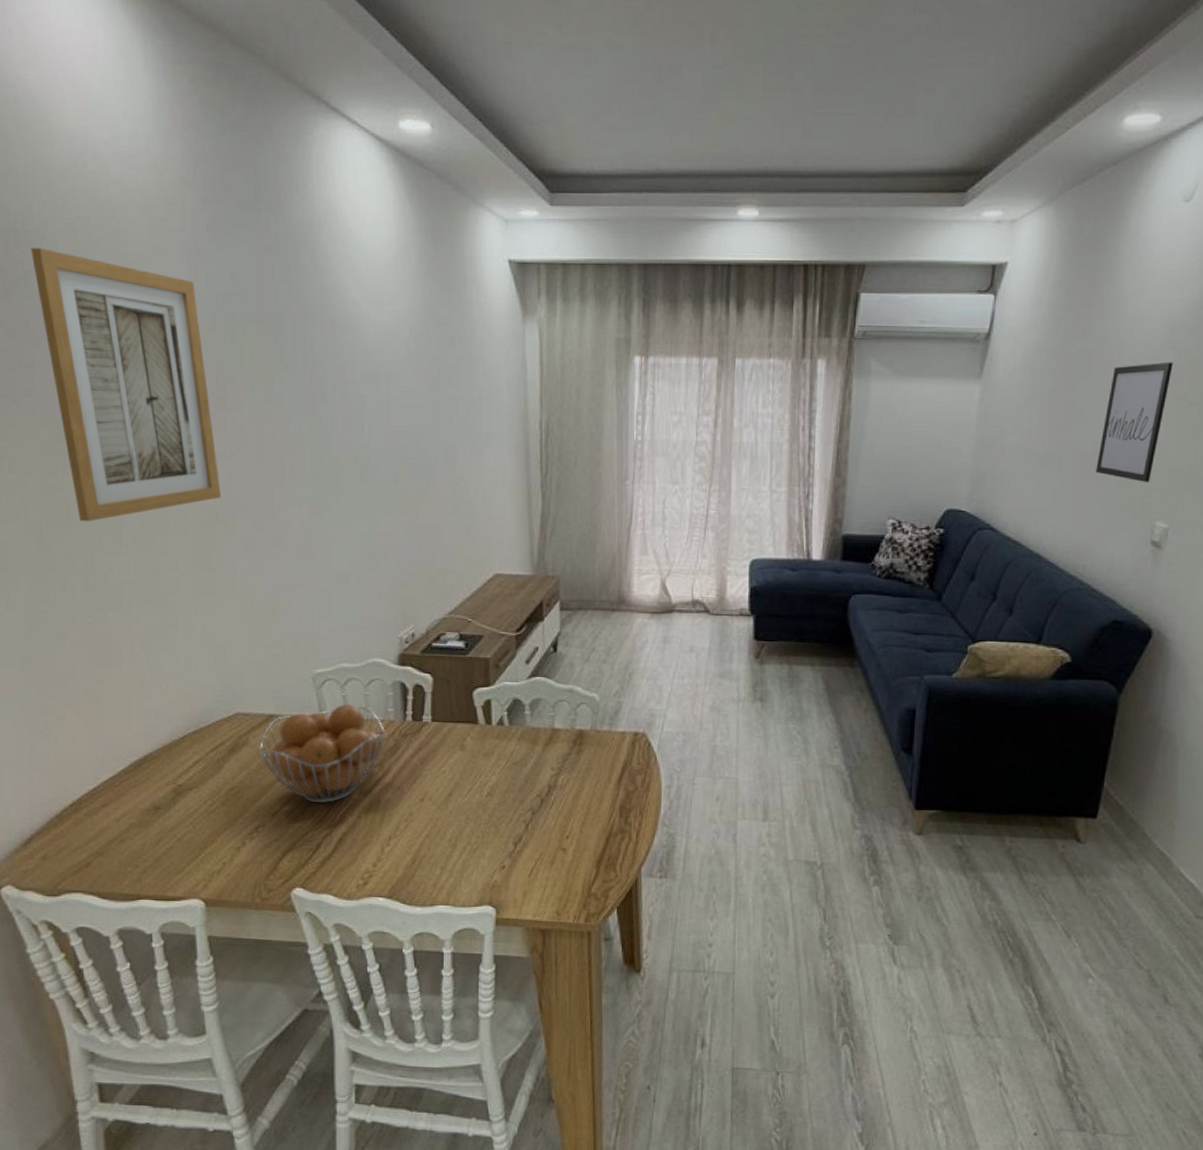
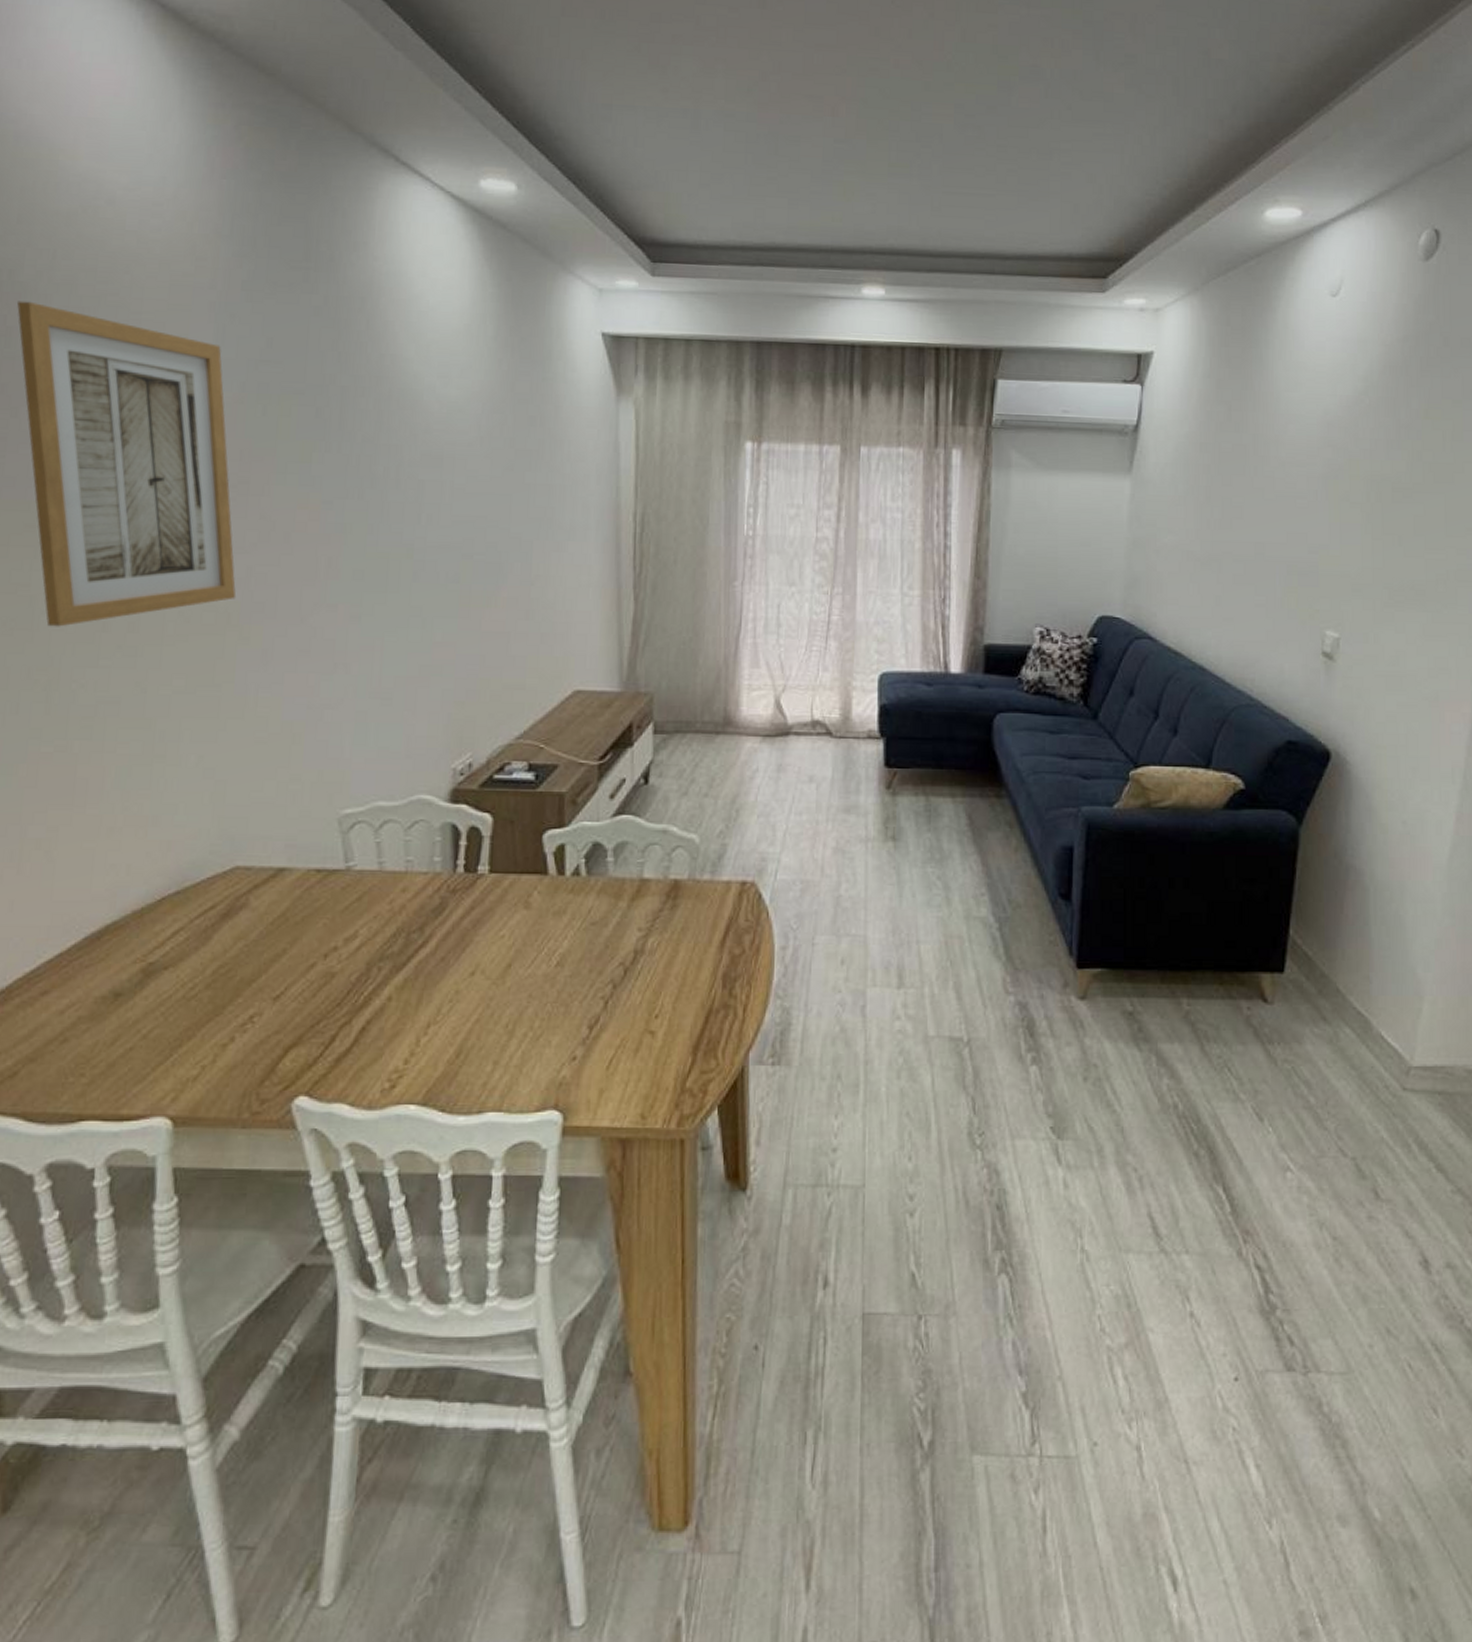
fruit basket: present [259,703,386,804] -> none [262,852,430,982]
wall art: present [1096,362,1173,482] -> none [1258,459,1332,587]

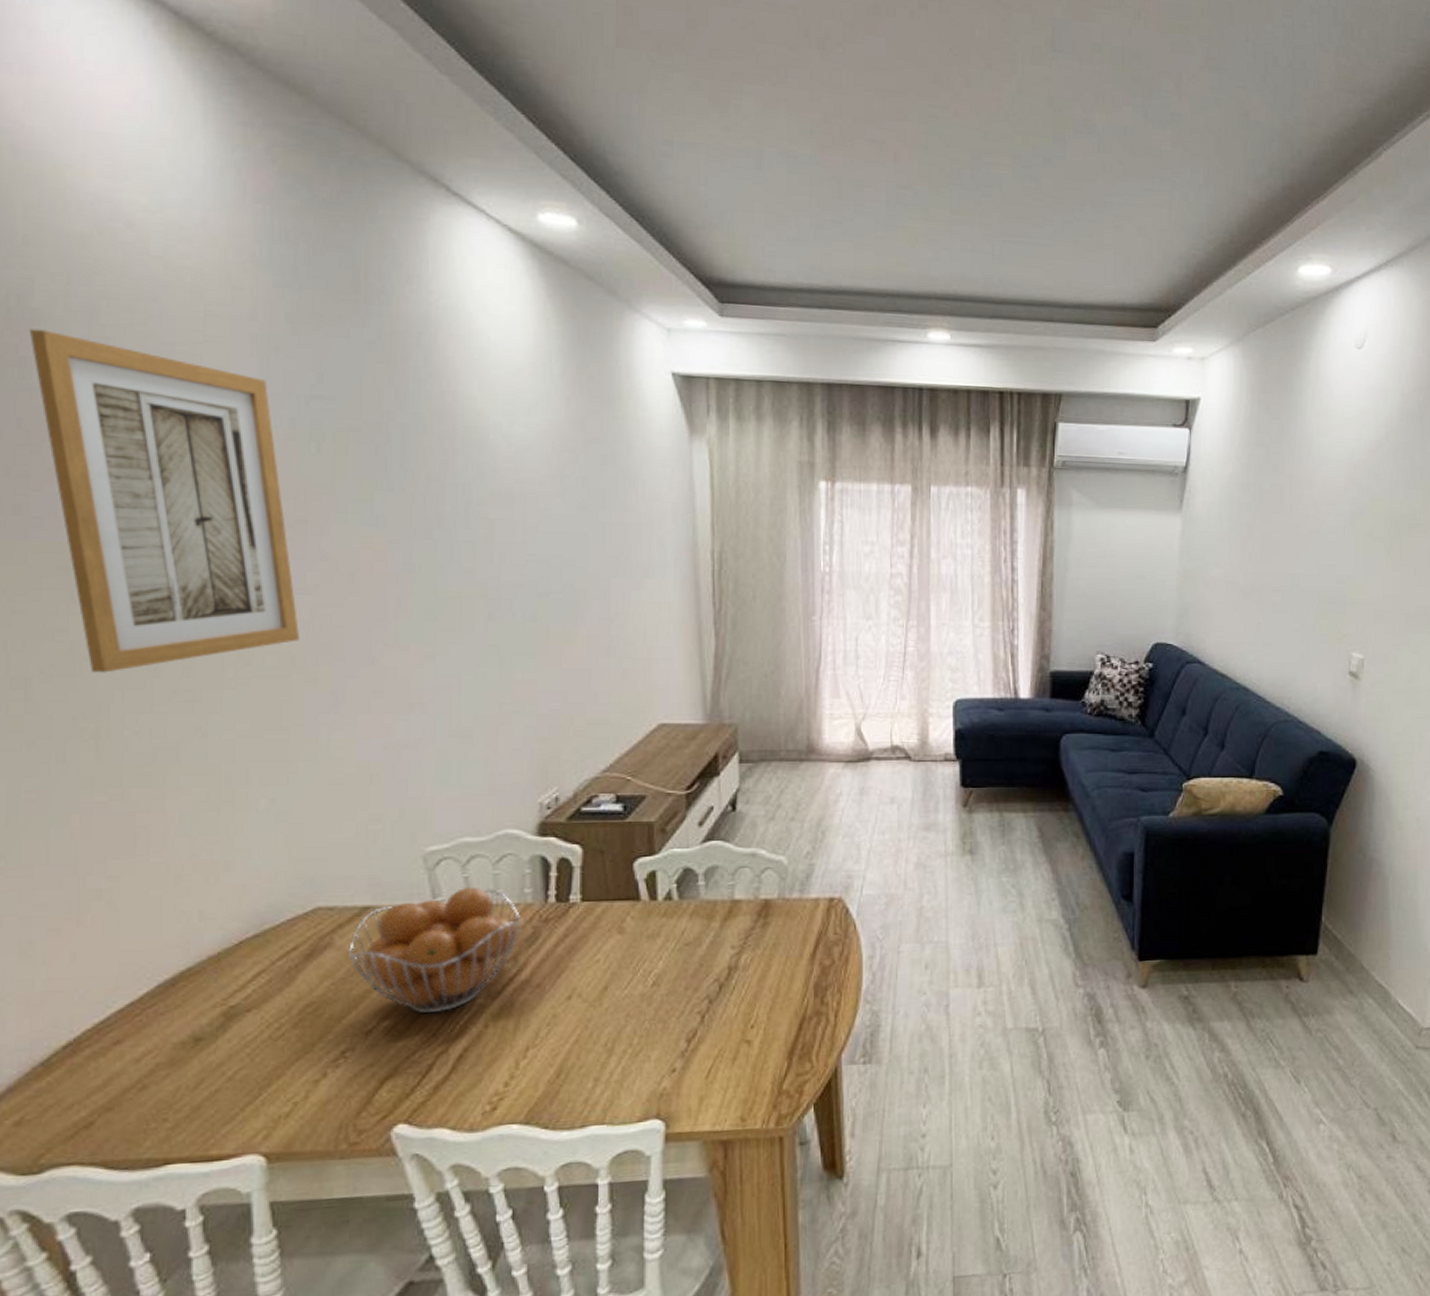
fruit basket: none [262,852,430,982] -> present [348,886,522,1014]

